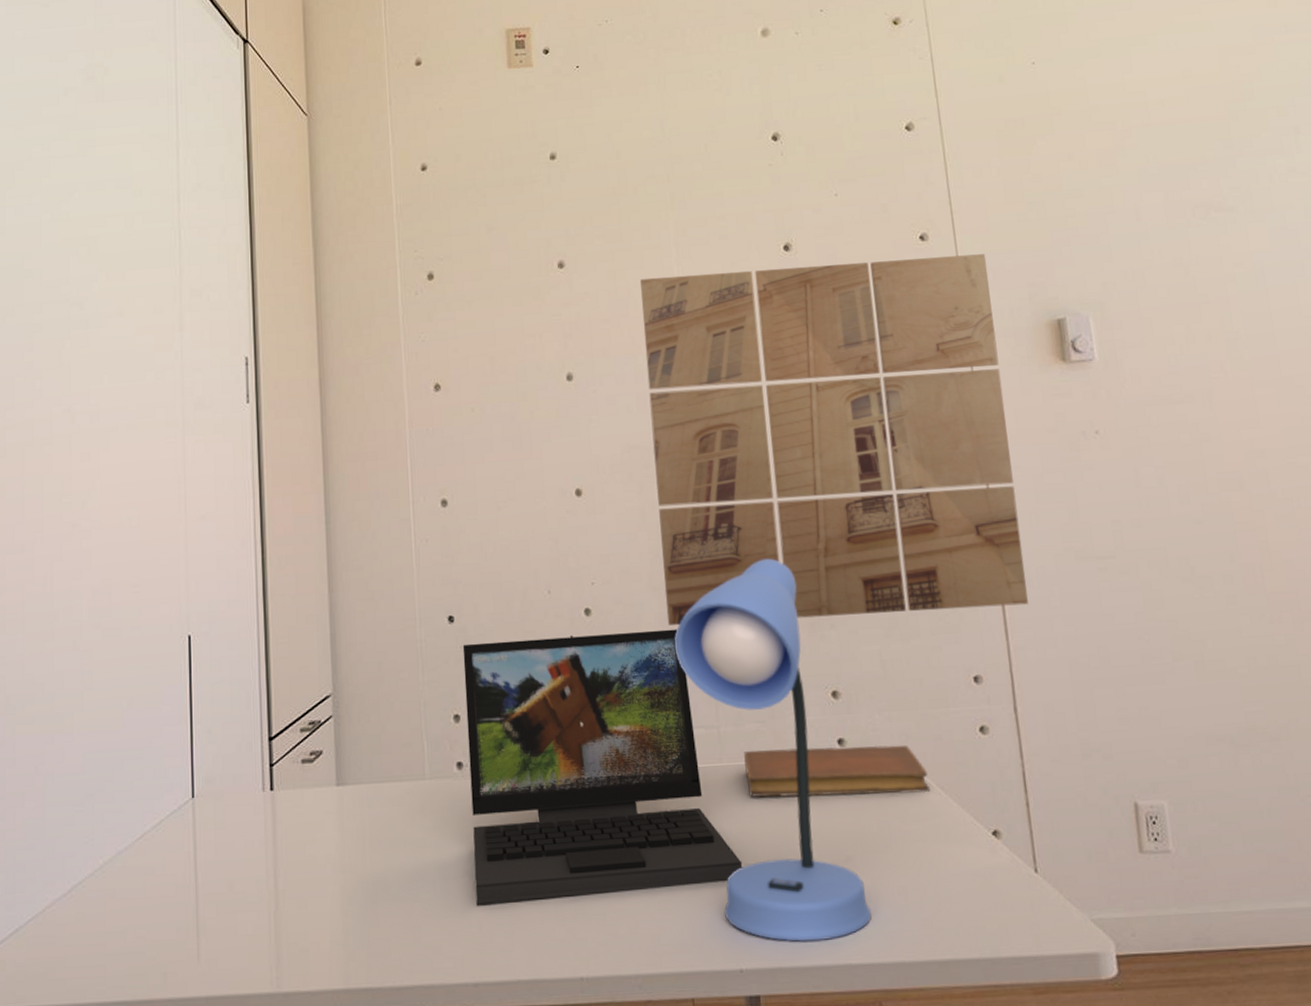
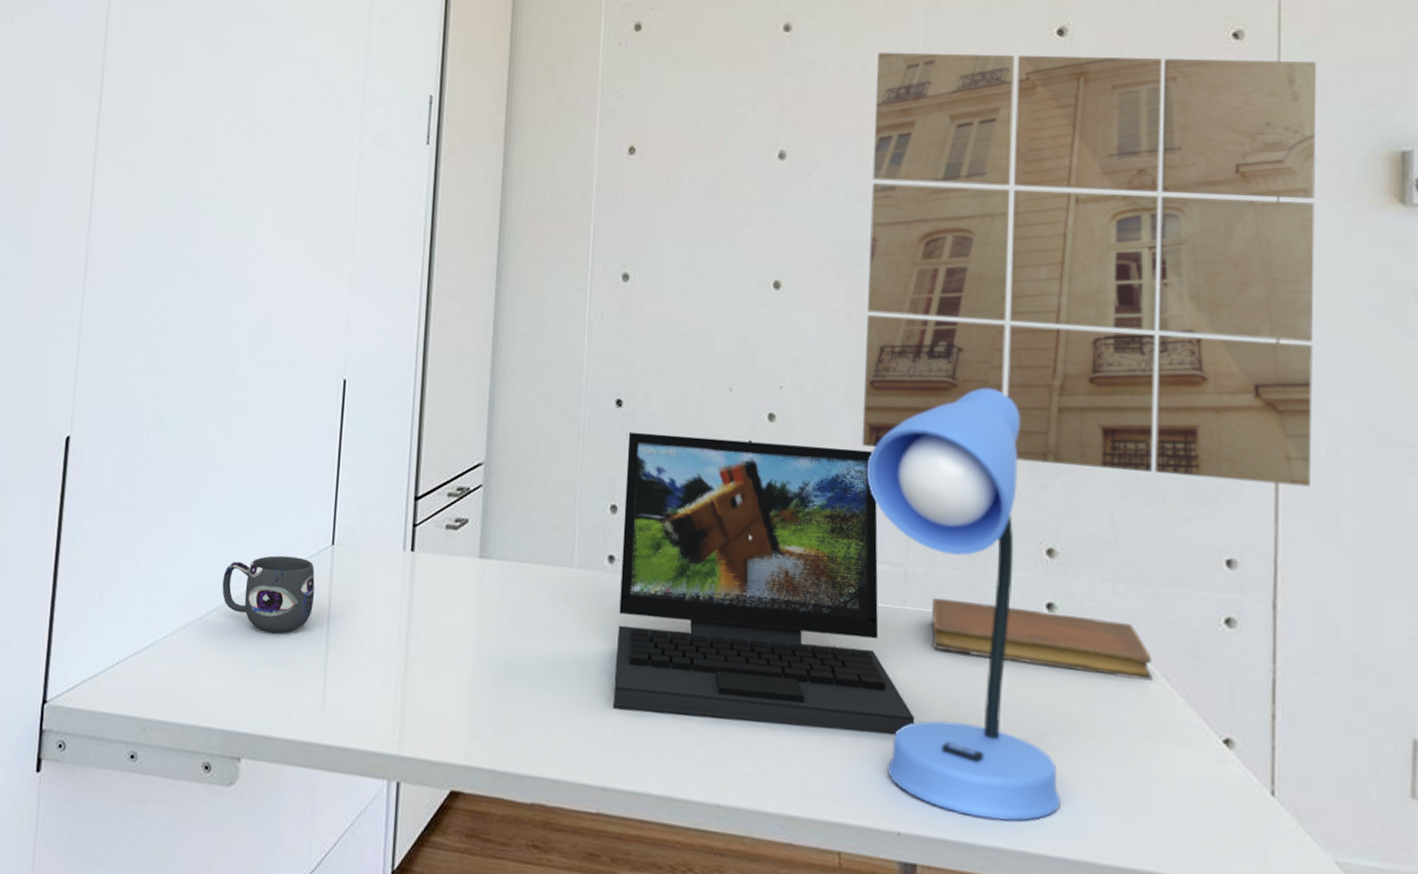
mug: none [85,816,180,895] -> present [222,555,315,633]

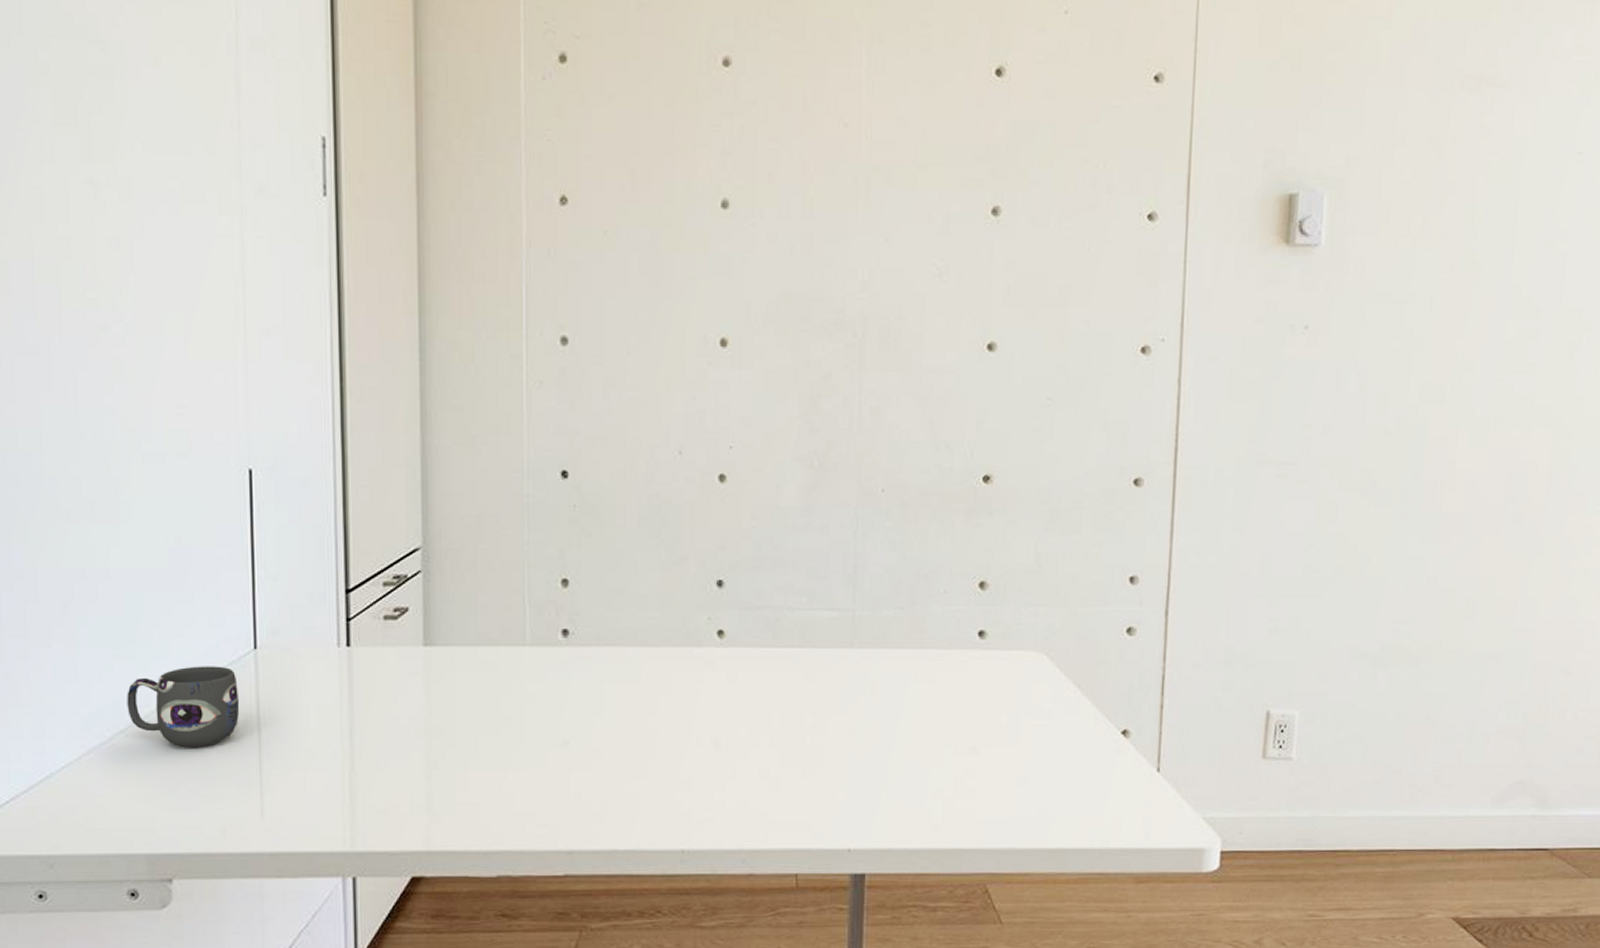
laptop: present [613,431,915,735] -> none [575,503,863,776]
wall art: present [861,52,1317,487] -> none [810,91,1225,506]
desk lamp: present [866,388,1060,822] -> none [815,435,988,827]
notebook: present [932,598,1153,681] -> none [877,636,1067,690]

